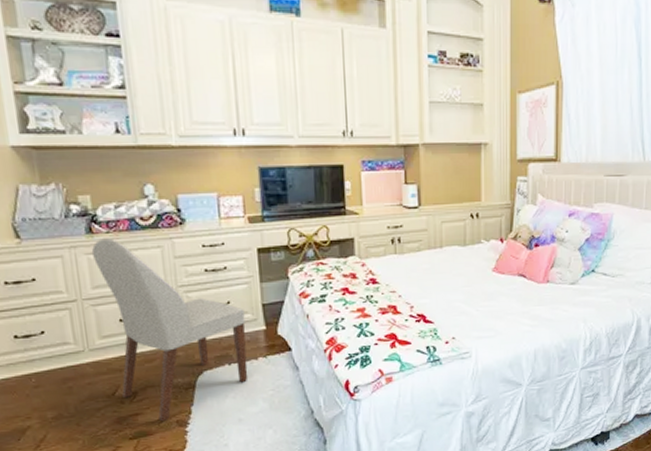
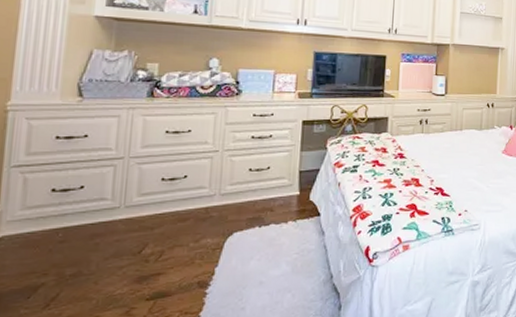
chair: present [91,238,248,421] -> none [148,102,282,281]

